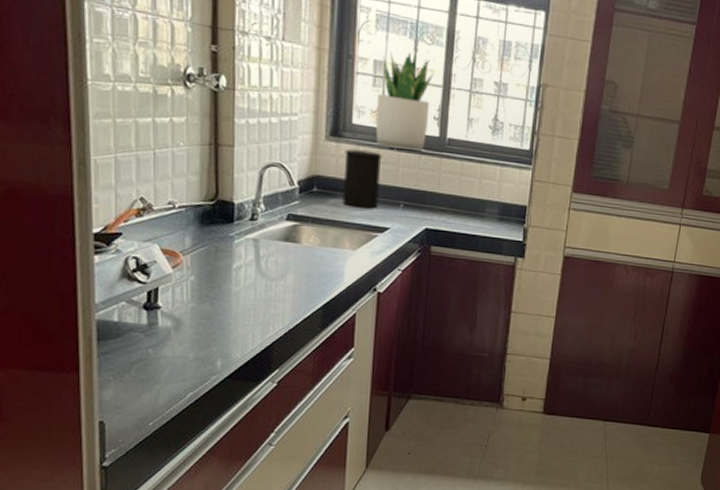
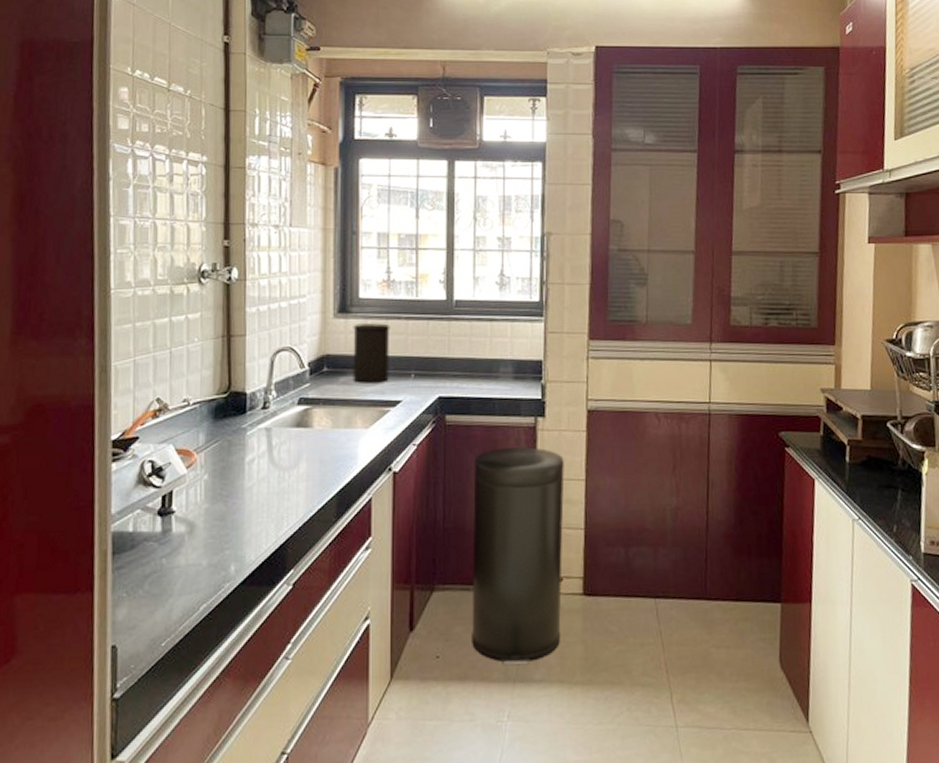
planter: present [375,48,433,151] -> none [382,215,436,318]
pedal bin: none [441,281,538,466] -> present [472,447,565,666]

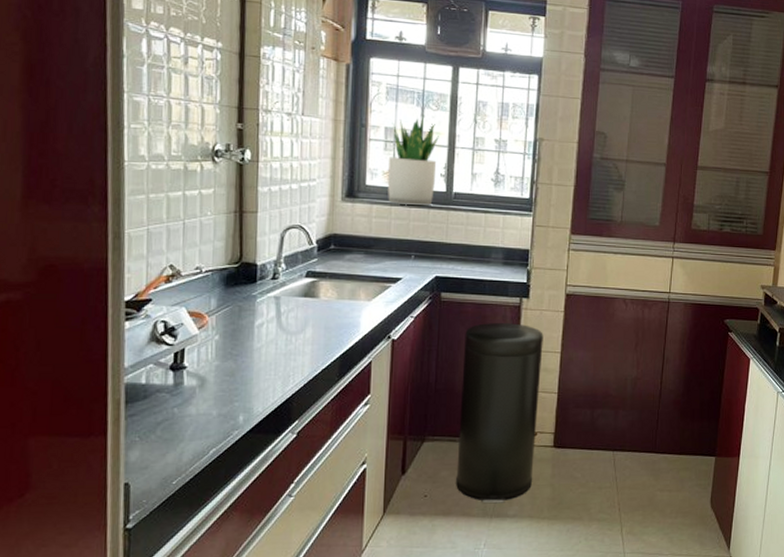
canister: present [353,322,390,383] -> none [357,207,394,262]
planter: none [382,215,436,318] -> present [387,114,439,206]

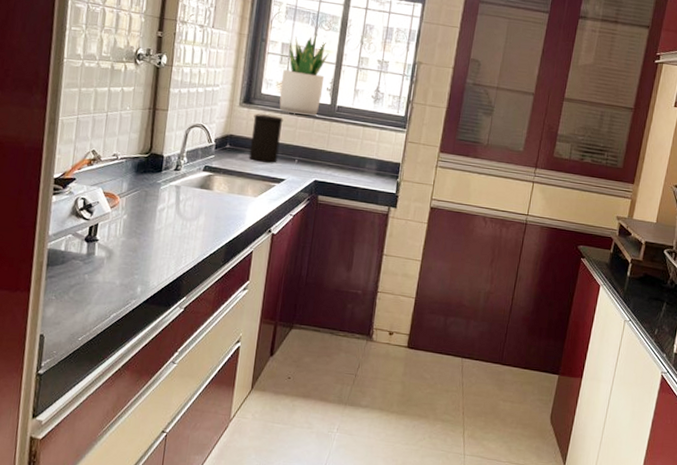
canister: none [357,207,394,262] -> present [248,113,284,163]
pedal bin: present [456,323,543,504] -> none [317,227,407,394]

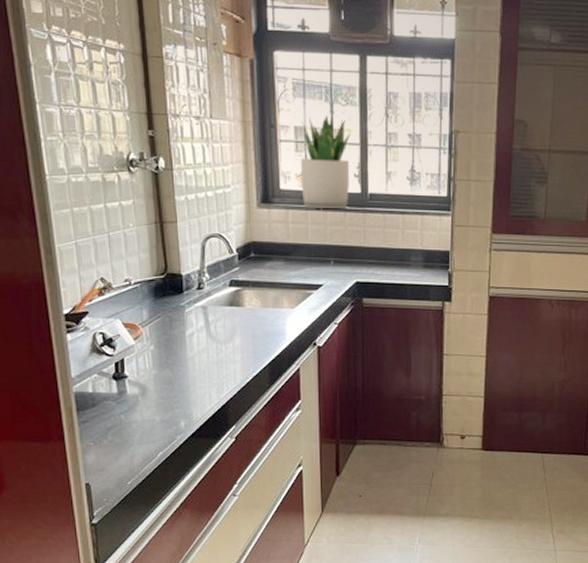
canister: present [248,113,284,163] -> none [276,212,311,268]

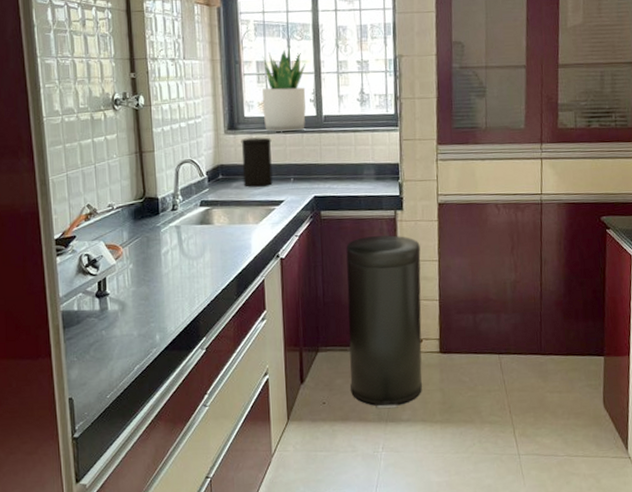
canister: none [276,212,311,268] -> present [241,137,273,187]
pedal bin: none [388,327,468,504] -> present [346,235,422,410]

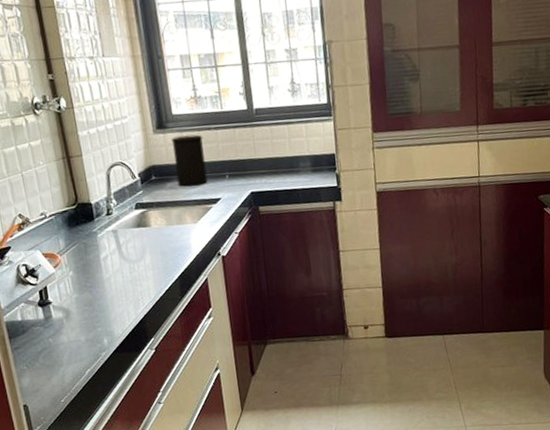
planter: present [262,45,306,132] -> none [185,36,237,129]
pedal bin: present [346,235,422,410] -> none [287,226,370,395]

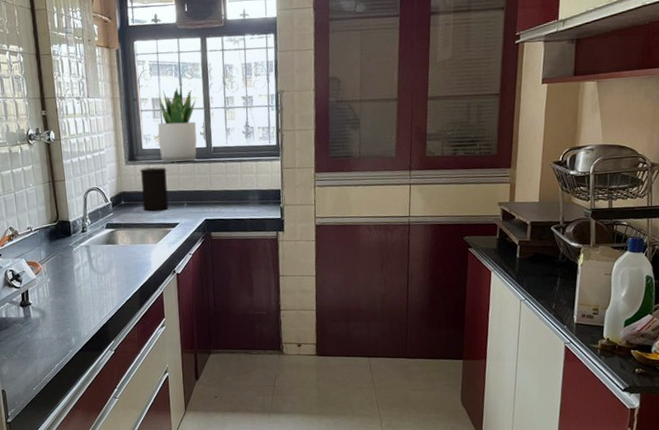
planter: none [185,36,237,129] -> present [157,83,197,162]

